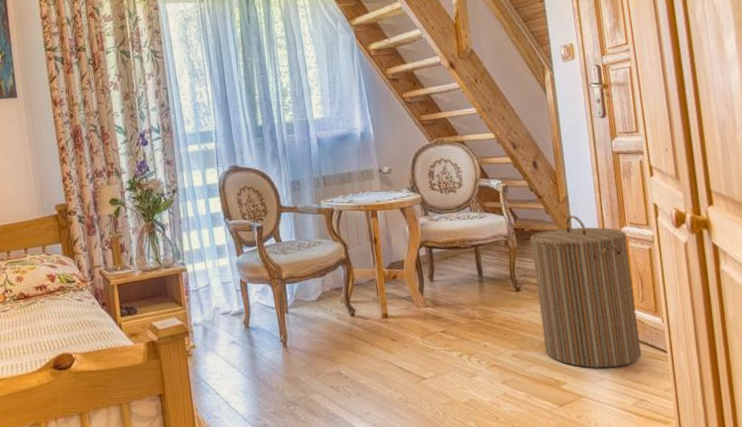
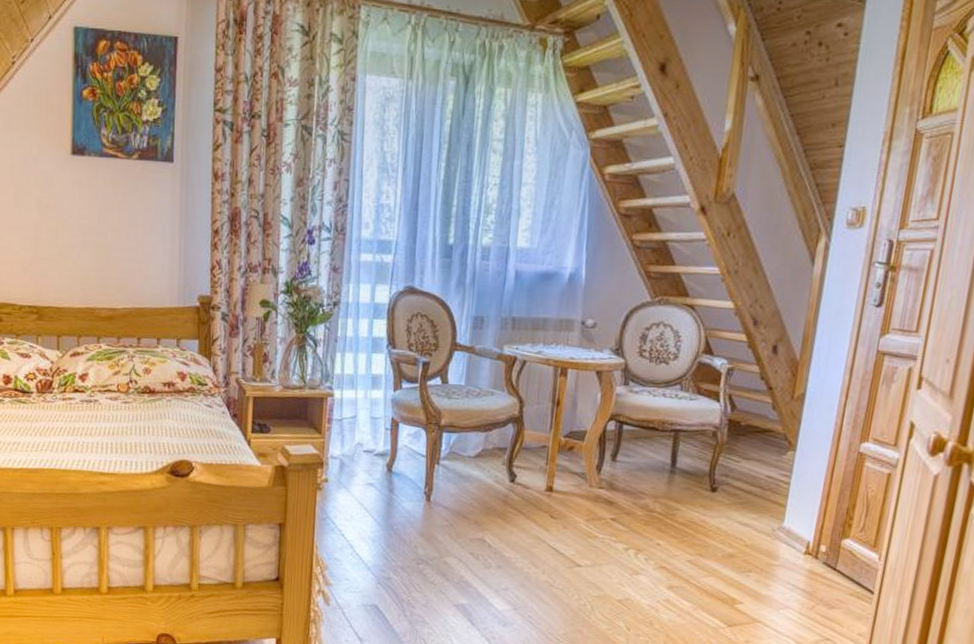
laundry hamper: present [530,215,641,368] -> none [728,417,865,599]

